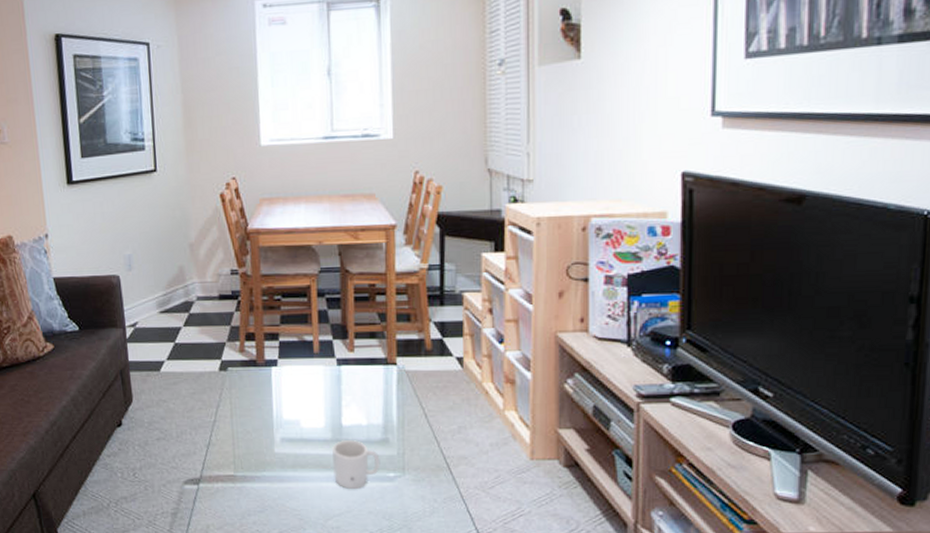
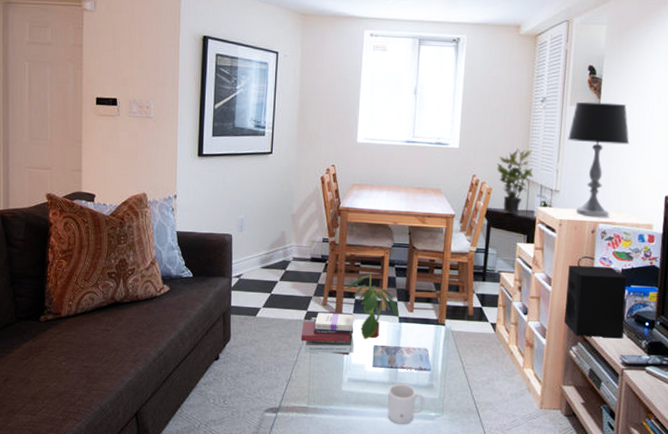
books: none [217,360,285,410] -> present [300,312,354,355]
plant: none [266,310,338,389] -> present [346,275,400,339]
magazine: none [307,394,384,423] -> present [372,344,431,371]
potted plant: none [446,131,496,218] -> present [497,149,533,215]
table lamp: none [539,54,626,211] -> present [568,102,630,218]
speaker: none [553,272,637,366] -> present [563,265,627,339]

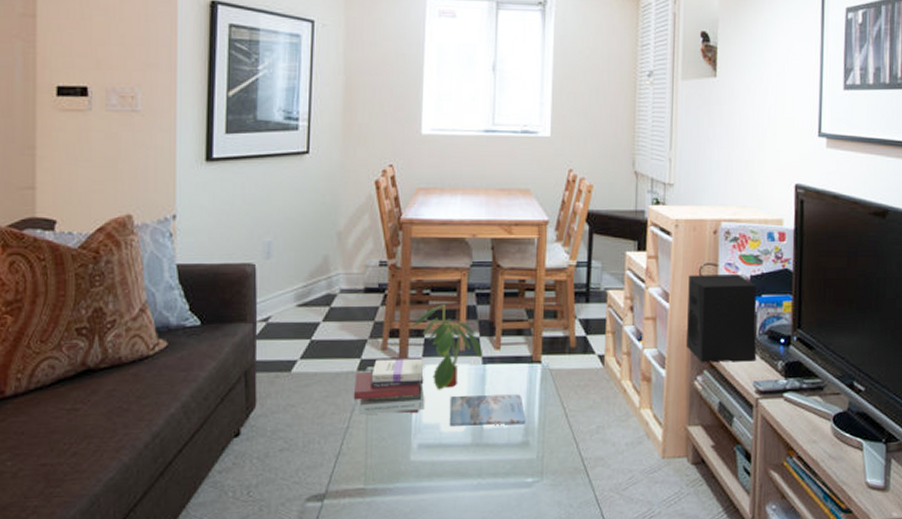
mug: present [386,383,425,424] -> none [470,443,519,498]
potted plant: present [497,149,533,215] -> none [598,135,642,217]
table lamp: present [568,102,630,218] -> none [681,75,752,215]

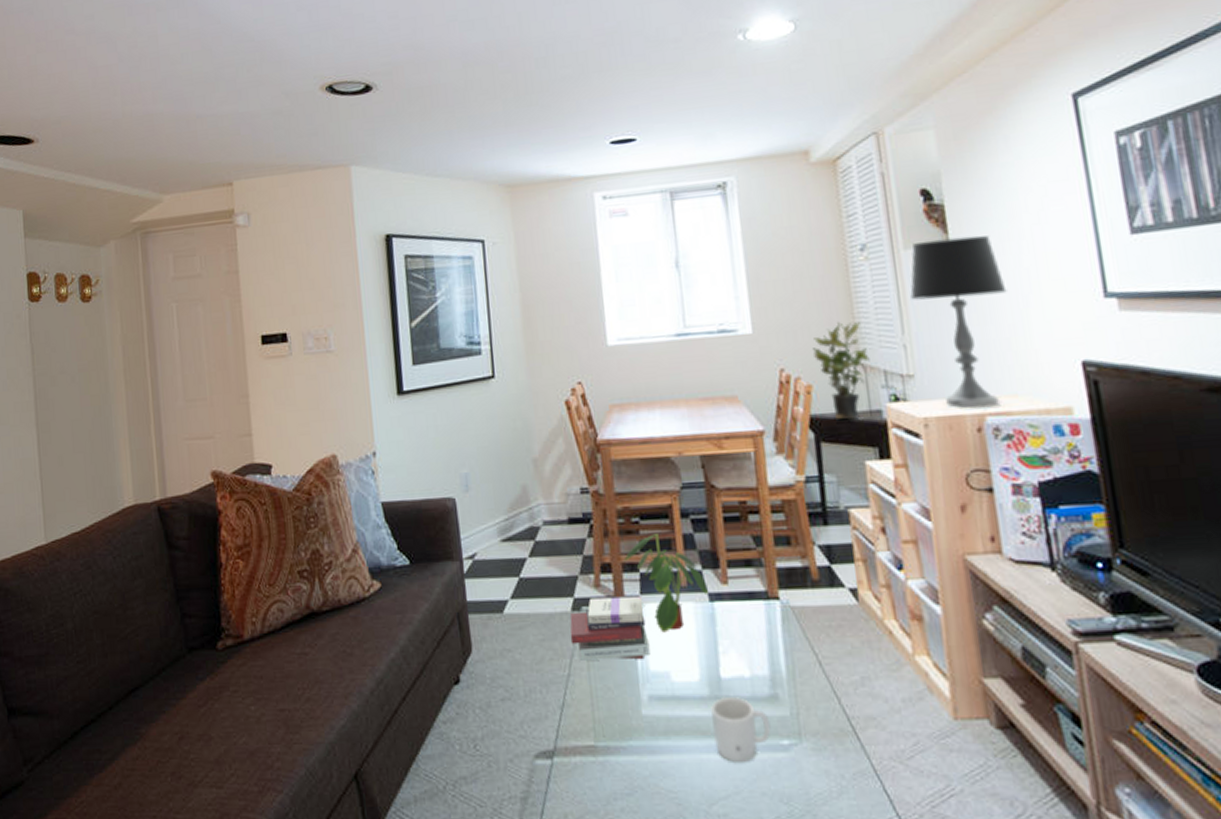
magazine: present [449,394,526,426] -> none [677,637,771,675]
mug: none [470,443,519,498] -> present [709,696,771,762]
potted plant: none [598,135,642,217] -> present [813,322,870,420]
table lamp: none [681,75,752,215] -> present [910,235,1007,409]
speaker: present [685,273,757,363] -> none [952,480,1067,597]

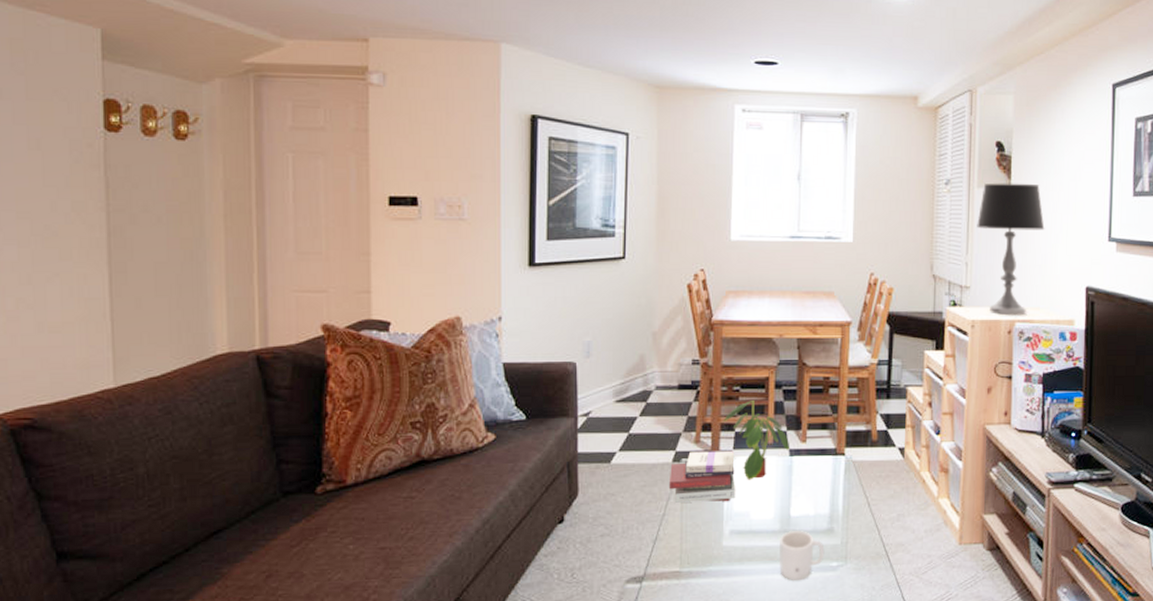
potted plant: present [813,322,870,420] -> none [898,240,940,318]

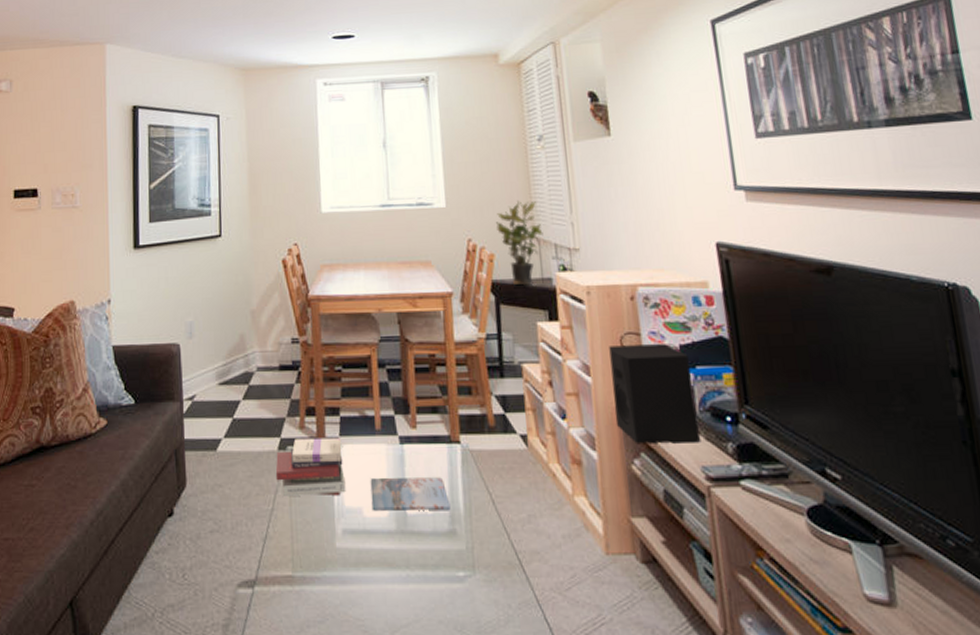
plant: present [723,401,790,480] -> none [327,381,400,472]
magazine: none [759,484,831,514] -> present [370,477,451,511]
mug: present [778,530,825,580] -> none [396,531,449,592]
potted plant: none [898,240,940,318] -> present [496,201,543,286]
table lamp: present [977,183,1045,316] -> none [578,133,657,280]
speaker: none [981,371,1049,456] -> present [609,342,701,445]

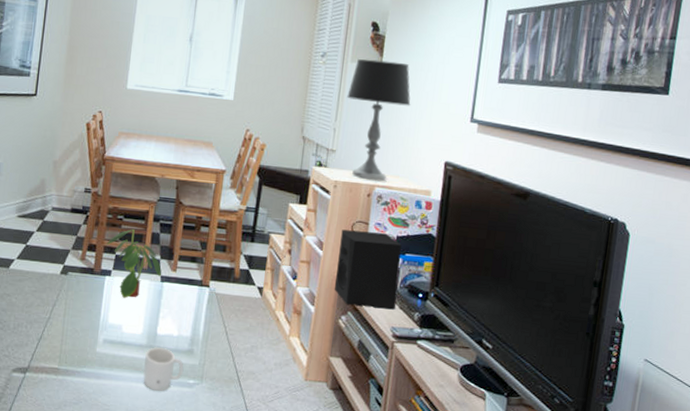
books: present [275,437,346,496] -> none [55,267,114,314]
plant: none [327,381,400,472] -> present [106,229,162,298]
magazine: present [370,477,451,511] -> none [130,304,193,335]
mug: none [396,531,449,592] -> present [143,346,184,391]
potted plant: present [496,201,543,286] -> none [272,104,310,174]
table lamp: none [578,133,657,280] -> present [347,59,411,182]

